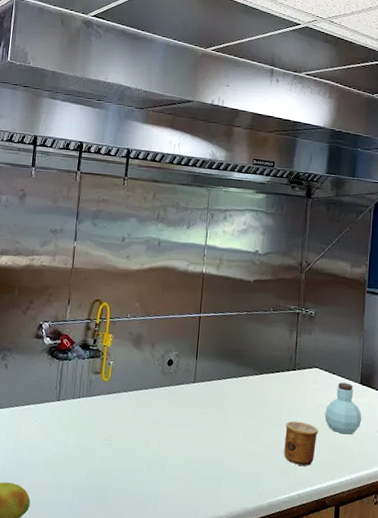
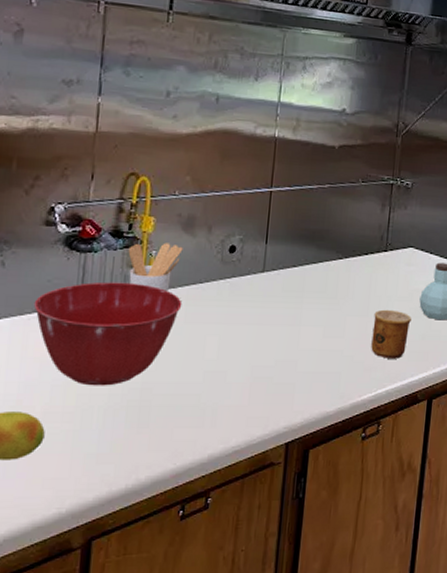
mixing bowl: none [25,384,132,469] -> present [33,282,182,386]
utensil holder: none [93,354,133,394] -> present [128,243,183,291]

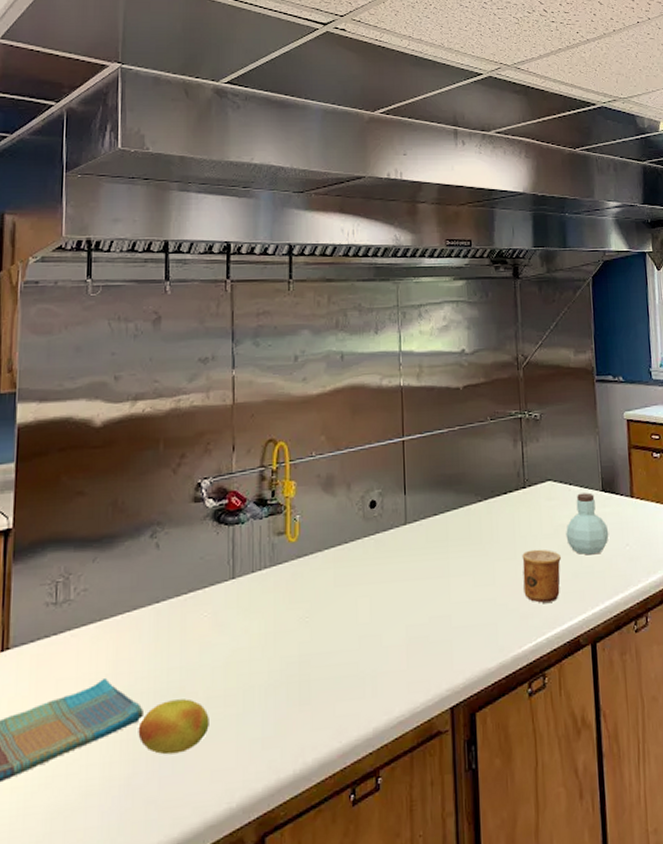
mixing bowl: present [33,282,182,386] -> none [189,550,330,664]
utensil holder: present [128,243,183,291] -> none [273,505,325,556]

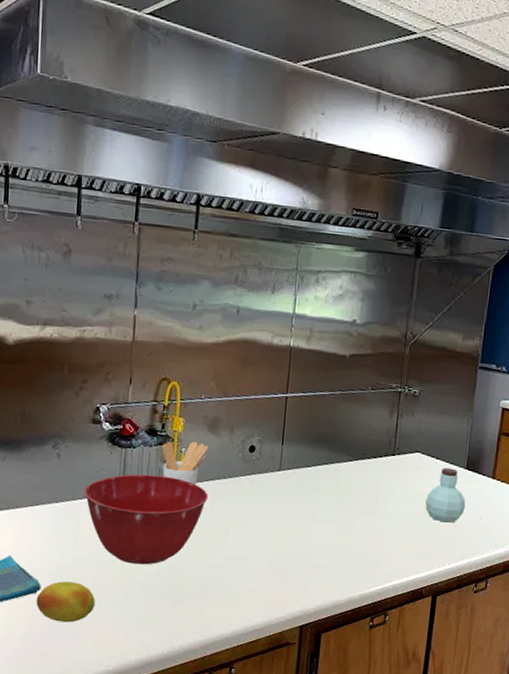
mixing bowl: none [189,550,330,664] -> present [84,474,208,565]
utensil holder: none [273,505,325,556] -> present [161,441,209,485]
cup: present [522,549,561,603] -> none [379,509,417,556]

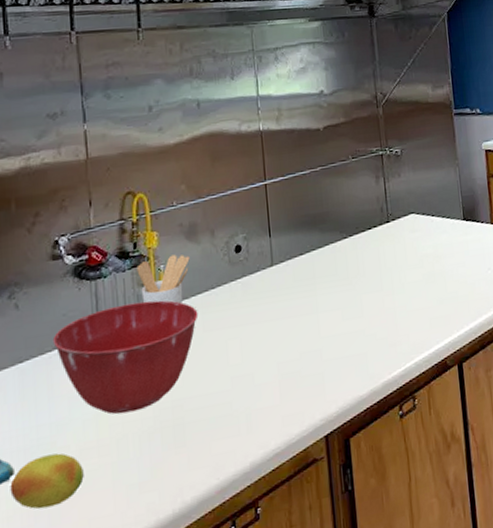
jar: present [425,467,466,523] -> none [430,222,472,282]

